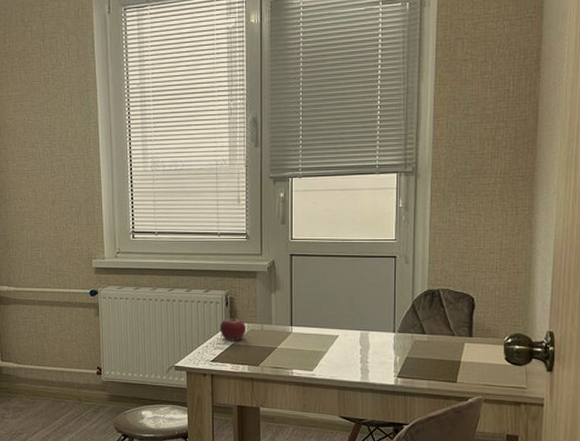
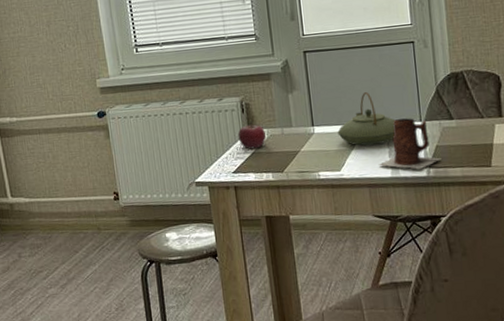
teapot: none [314,299,369,351] -> present [337,92,395,146]
mug: none [349,328,410,378] -> present [378,118,441,170]

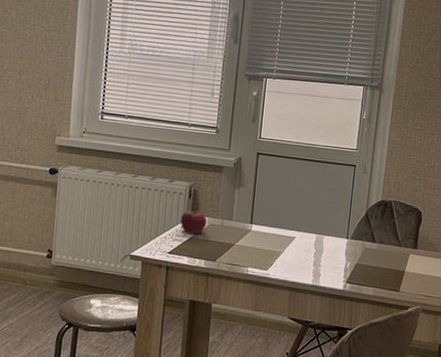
teapot: present [337,92,395,146] -> none [272,202,325,253]
mug: present [378,118,441,170] -> none [302,232,358,283]

